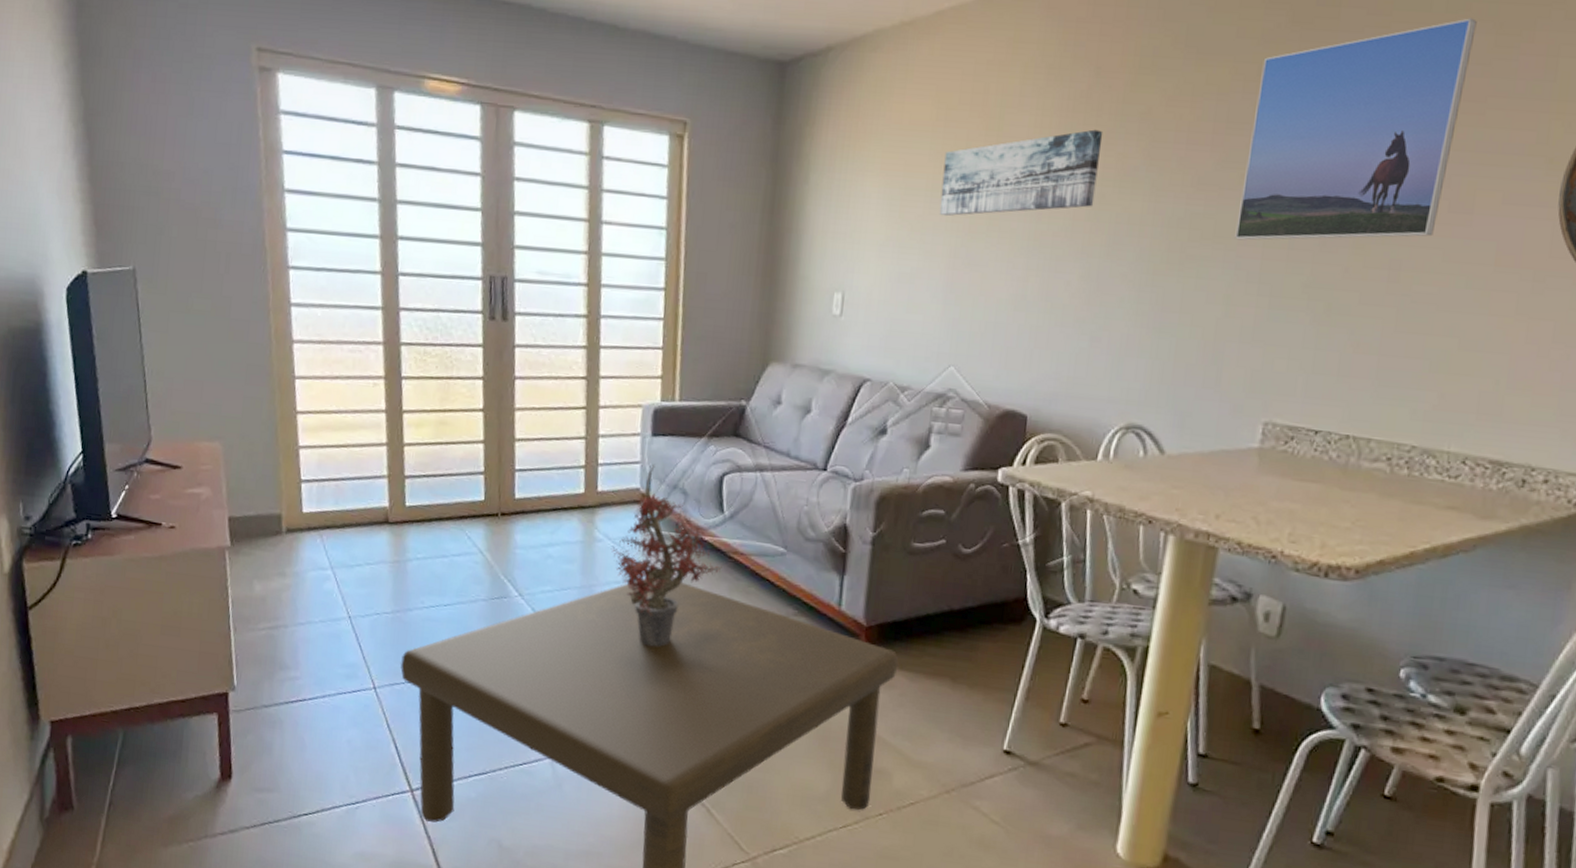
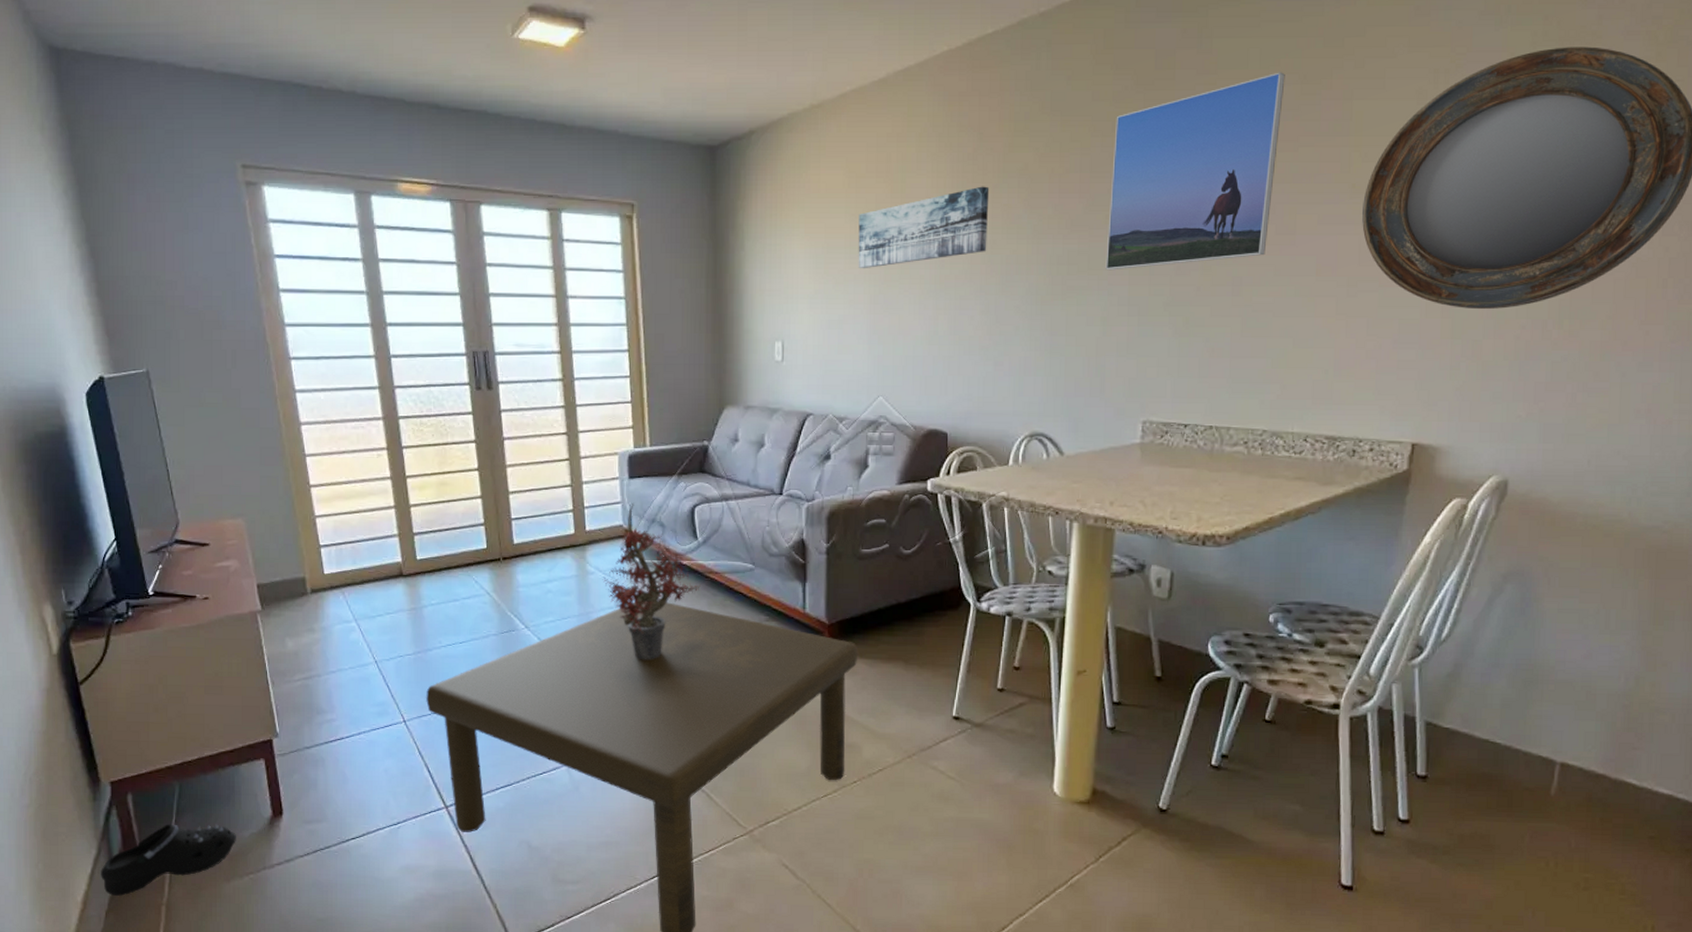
shoe: none [30,774,179,850] -> present [101,824,236,897]

